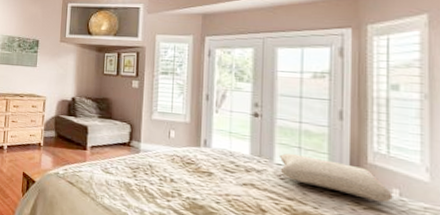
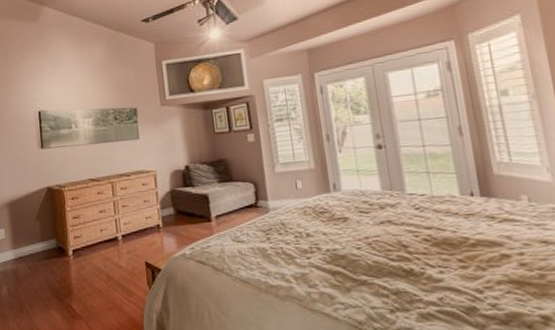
pillow: present [280,153,393,202] -> none [410,179,523,212]

